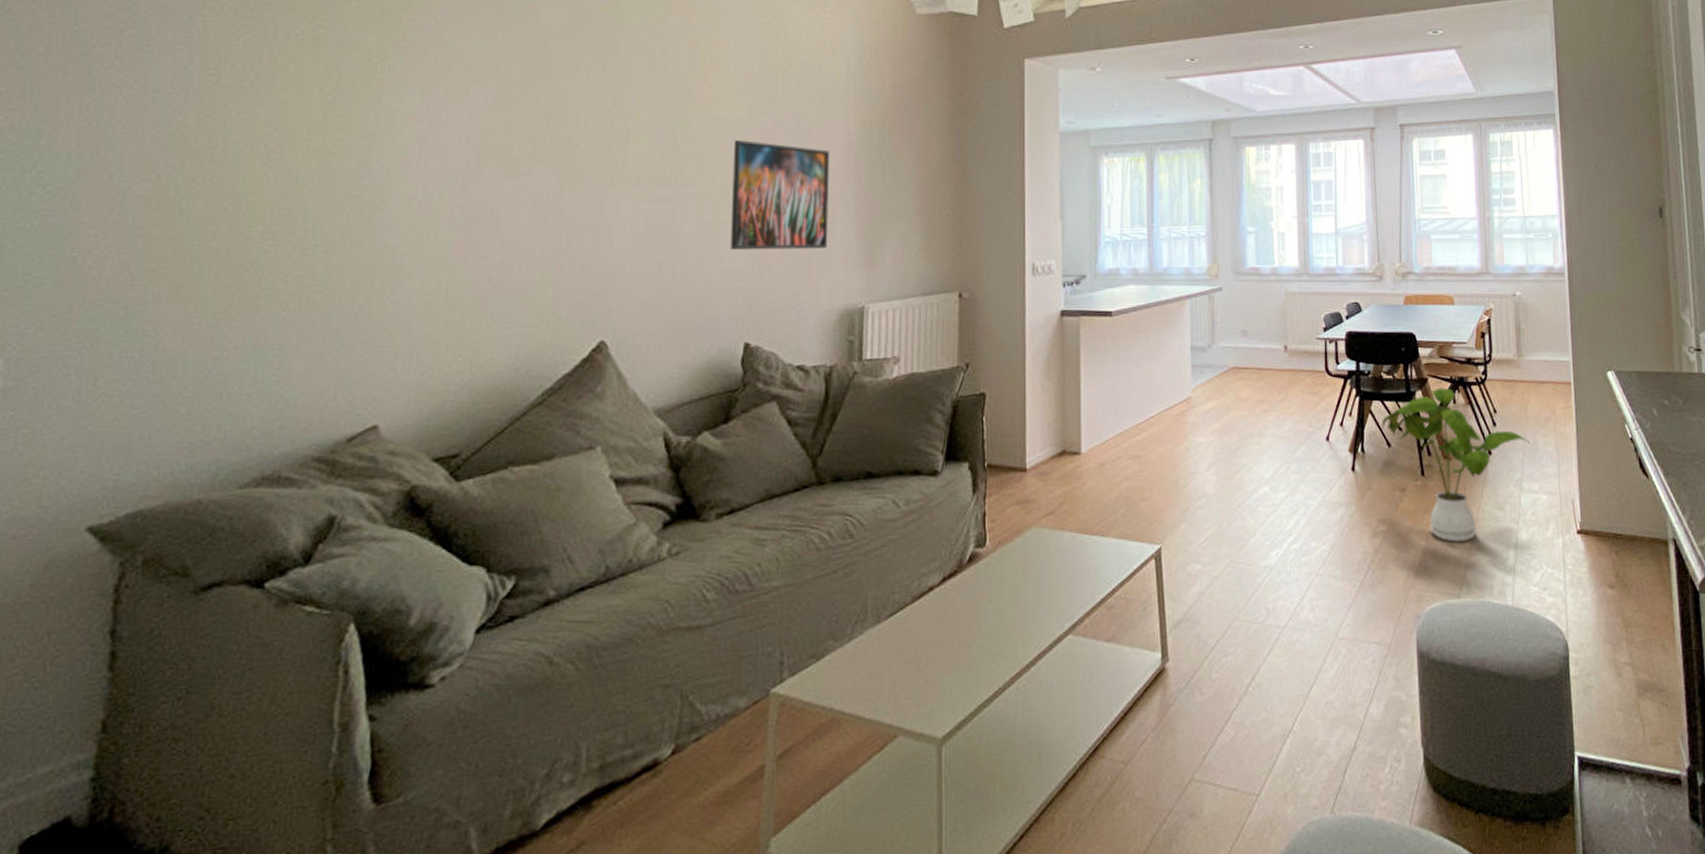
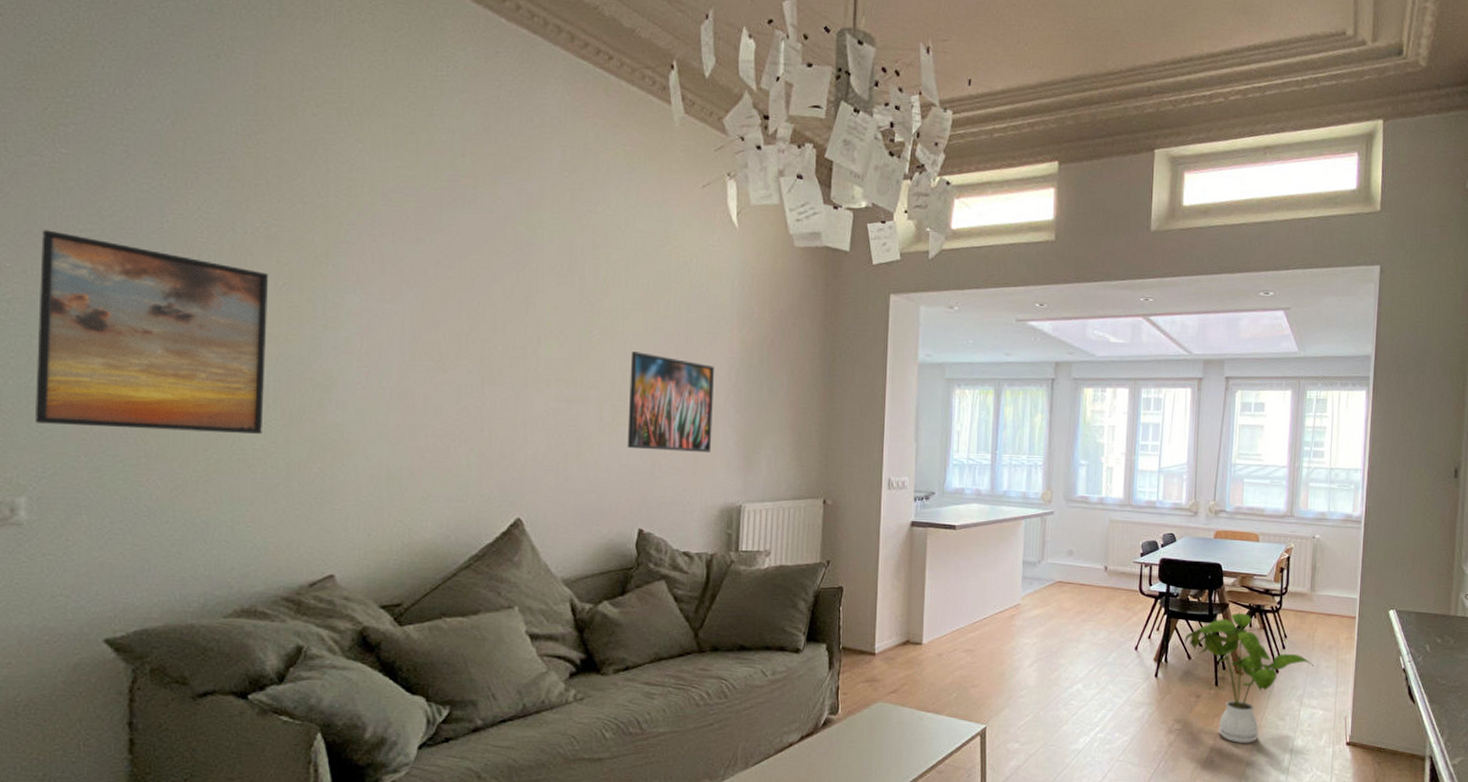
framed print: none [21,48,314,270] -> present [35,230,269,434]

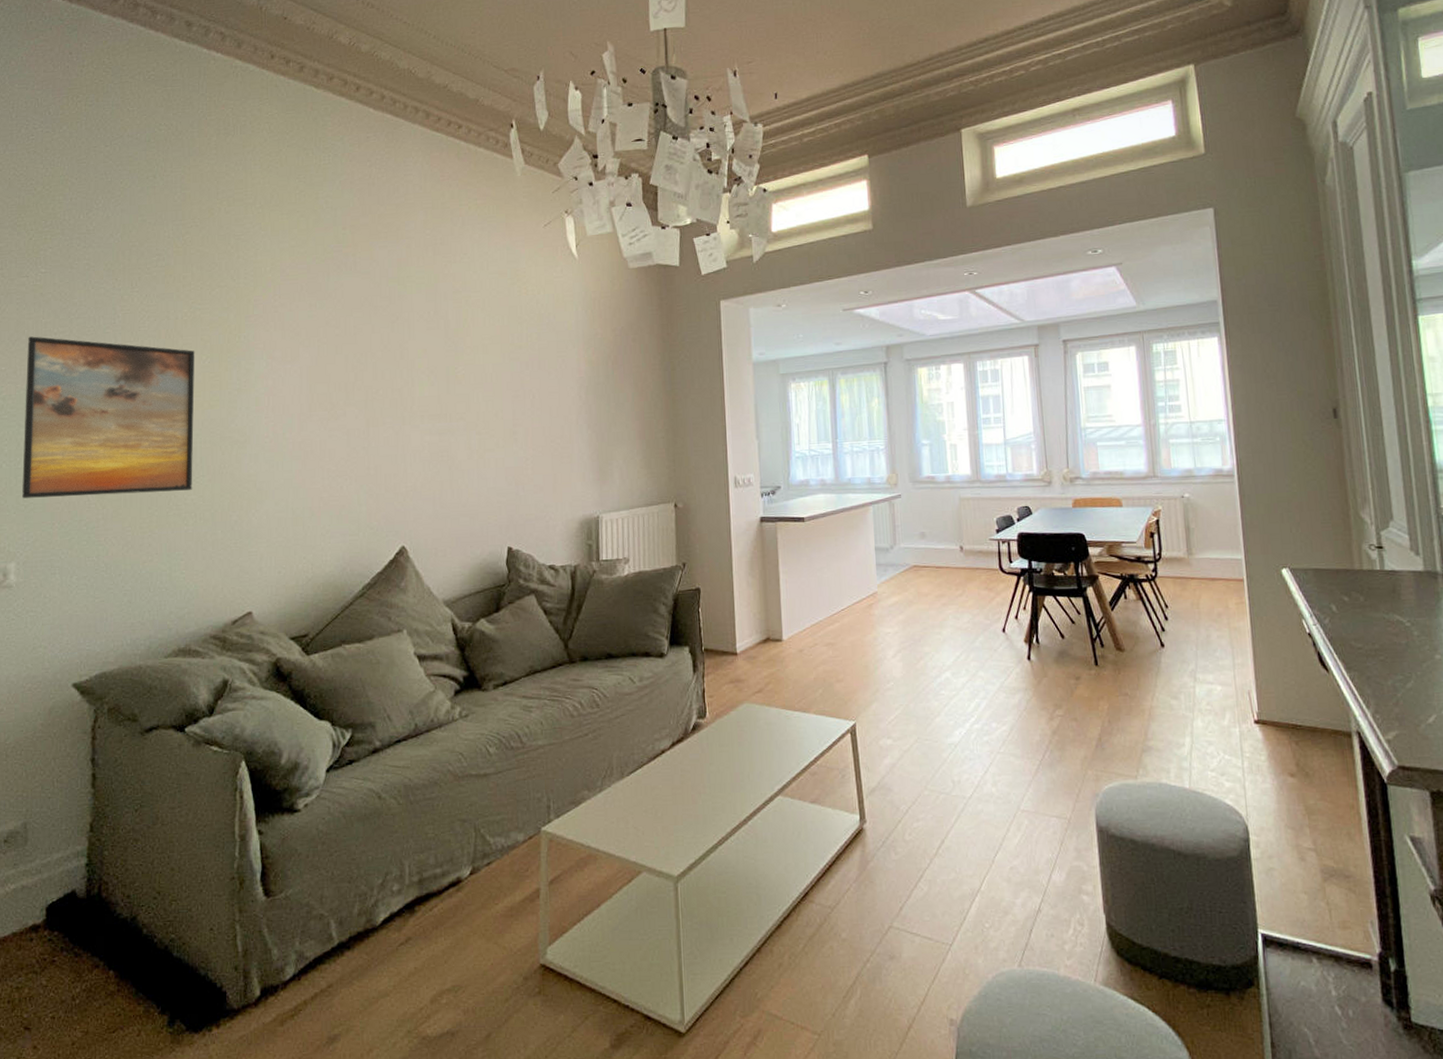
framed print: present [627,352,715,452] -> none [492,382,568,472]
house plant: present [1184,612,1314,744] -> none [1054,584,1204,728]

